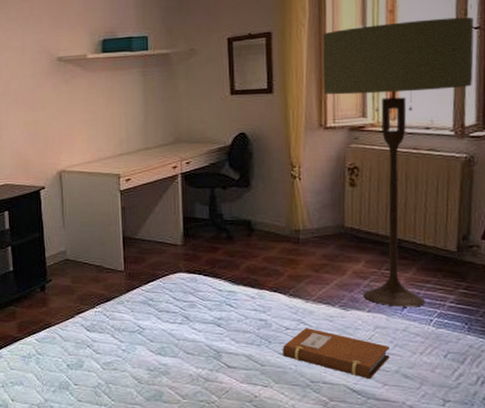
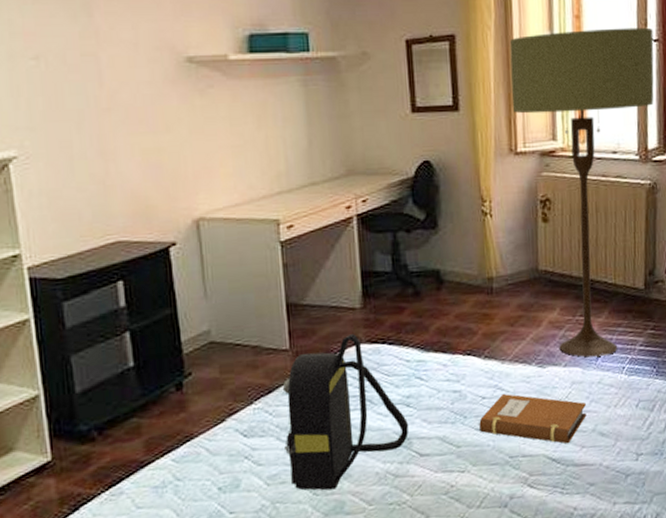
backpack: none [117,265,219,381] -> present [282,334,409,491]

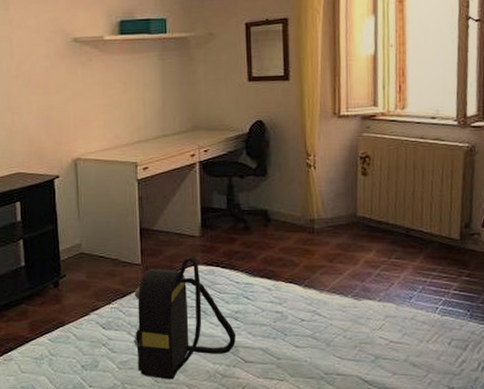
notebook: present [478,393,587,444] -> none [297,318,399,369]
floor lamp: present [509,27,654,357] -> none [336,9,475,296]

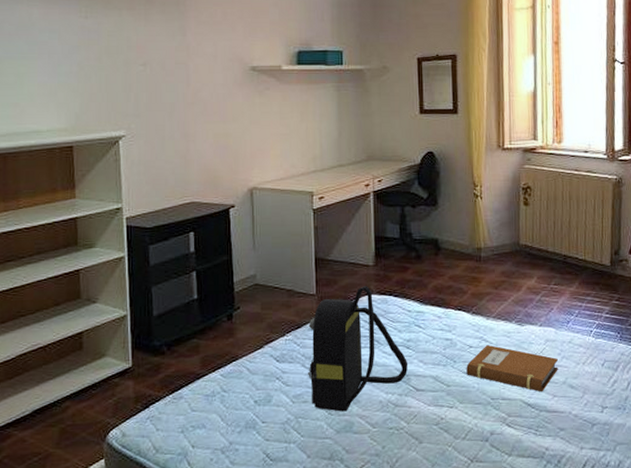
notebook: none [297,318,399,369] -> present [465,344,558,392]

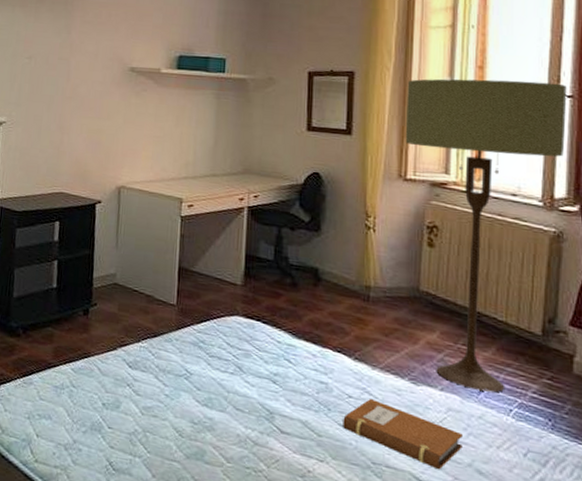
backpack: present [308,286,408,412] -> none [160,305,274,437]
floor lamp: none [500,52,621,320] -> present [405,78,567,392]

